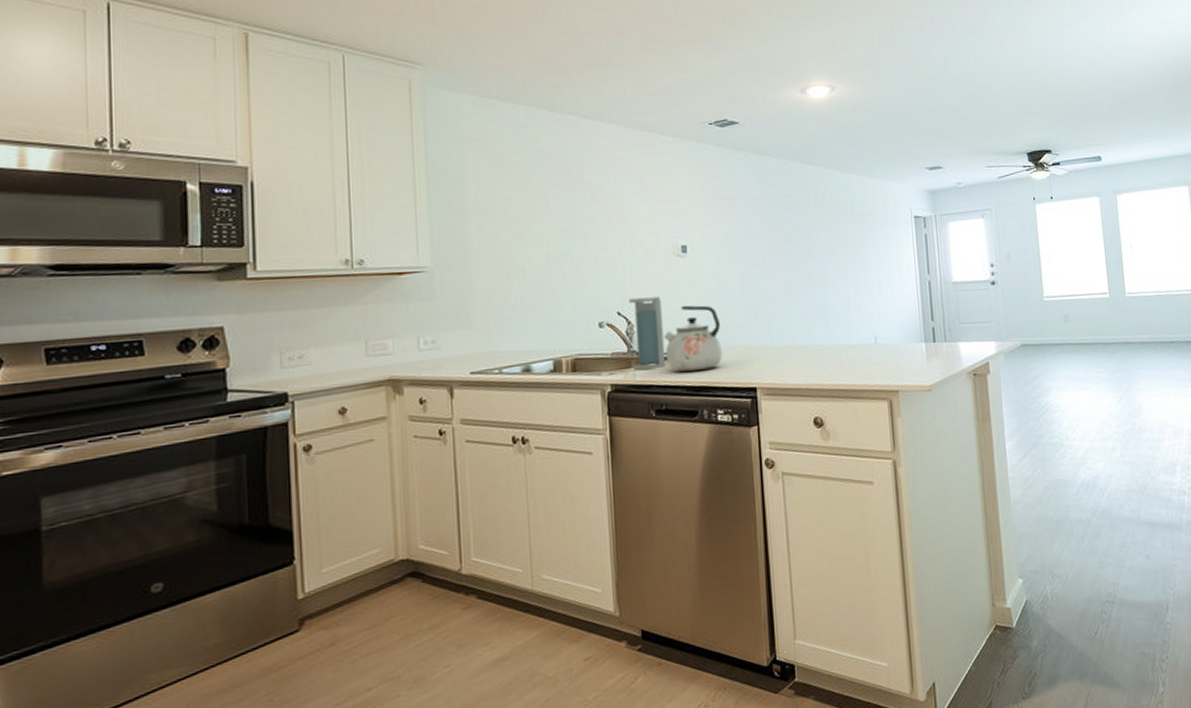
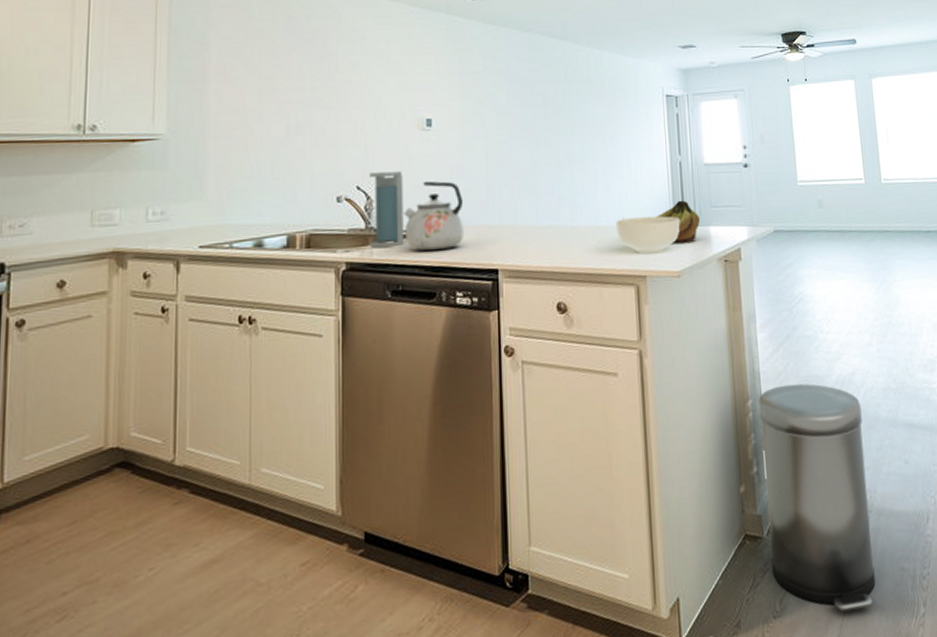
bowl: none [867,333,931,370] -> present [615,216,681,254]
fruit: none [907,318,950,360] -> present [656,200,701,244]
pedal bin: none [1007,487,1118,692] -> present [758,383,876,612]

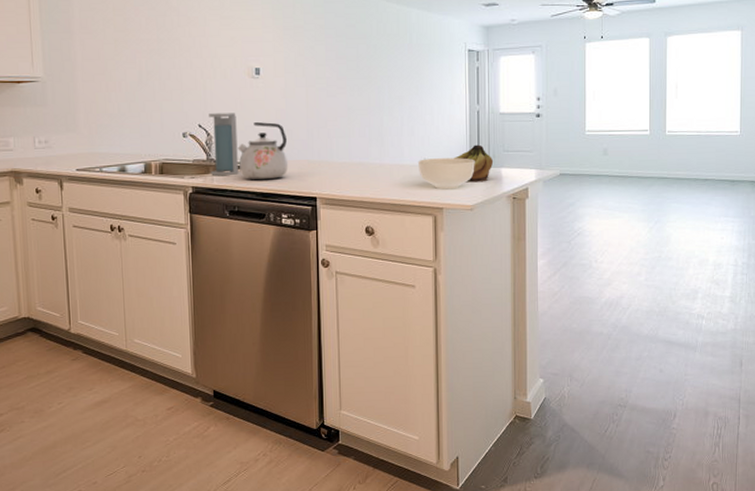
pedal bin: present [758,383,876,612] -> none [534,302,625,479]

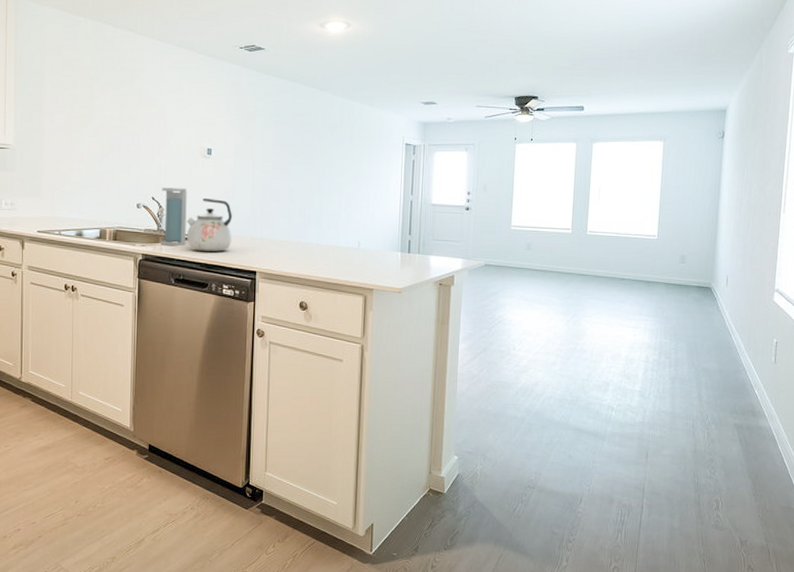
bowl: present [417,158,475,190] -> none [352,242,406,272]
fruit: present [454,144,494,182] -> none [386,232,423,267]

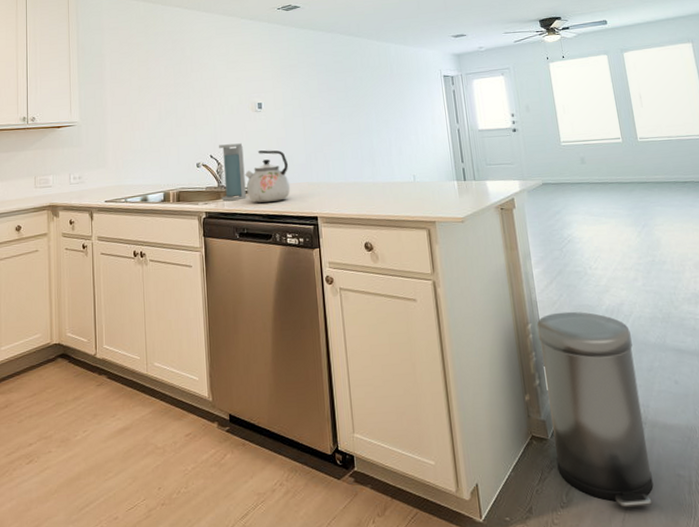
pedal bin: none [447,385,539,555] -> present [537,311,654,508]

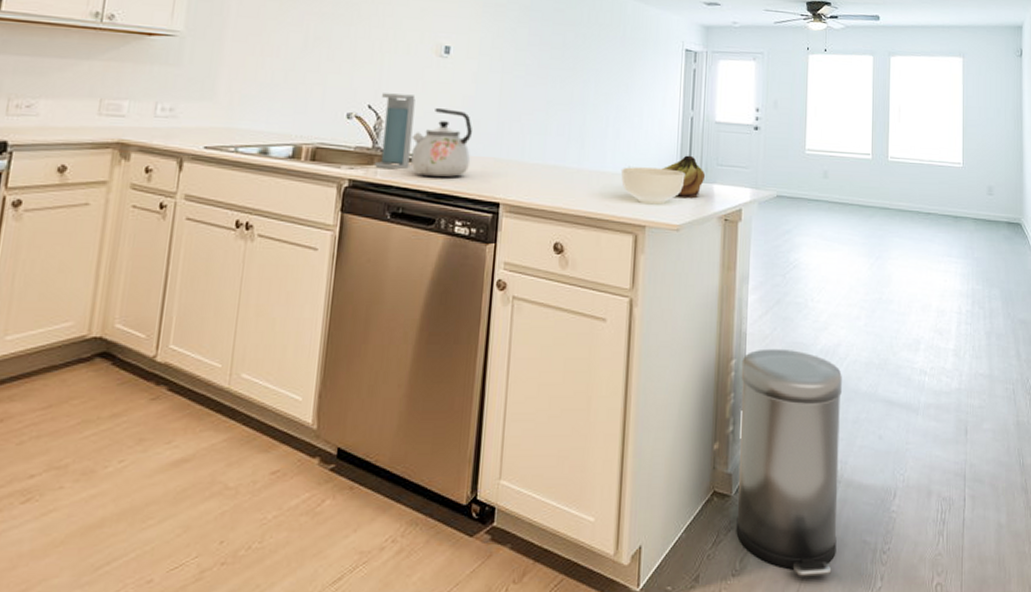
bowl: none [407,173,462,204] -> present [620,167,685,205]
fruit: none [441,160,478,196] -> present [662,155,706,199]

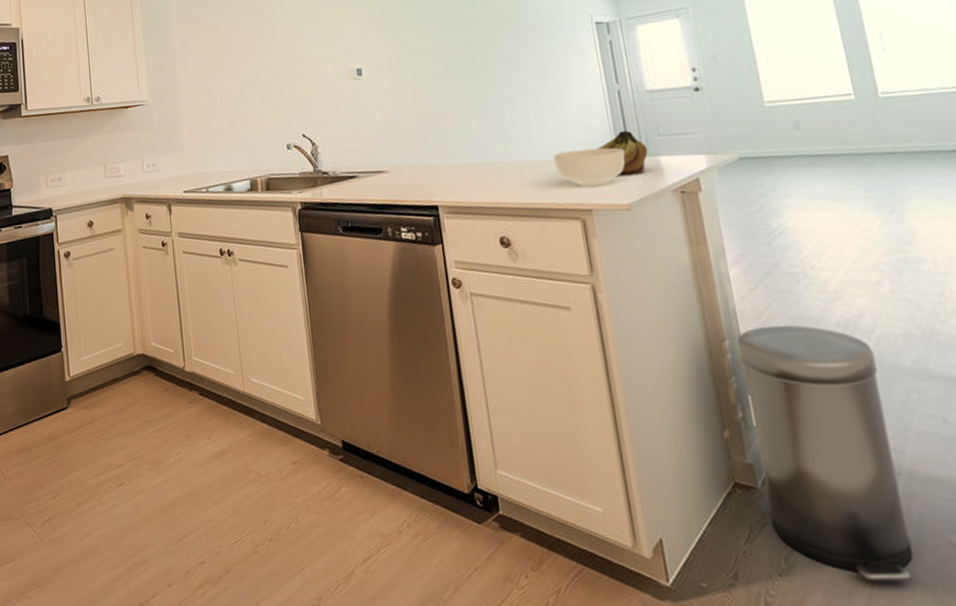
soap dispenser: present [374,93,416,170] -> none [312,118,349,189]
kettle: present [410,108,472,178] -> none [345,125,403,191]

